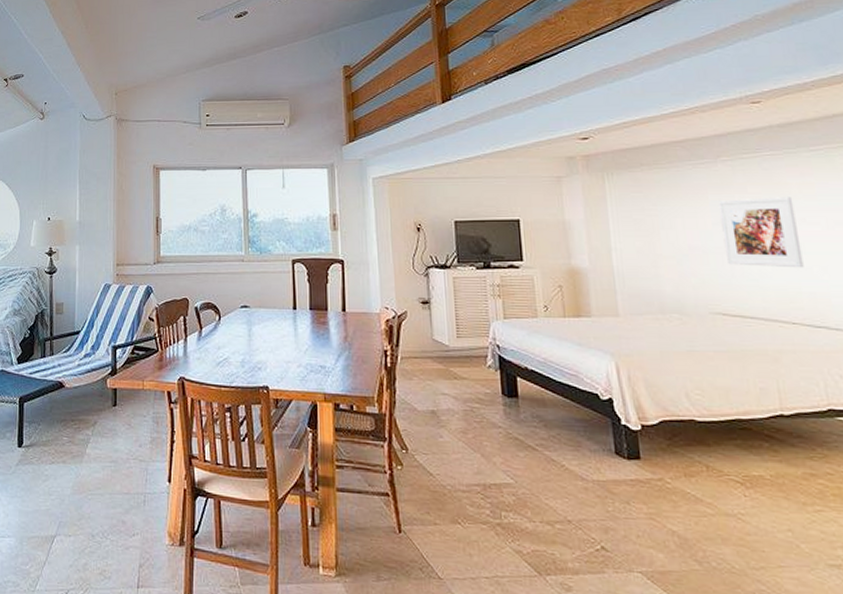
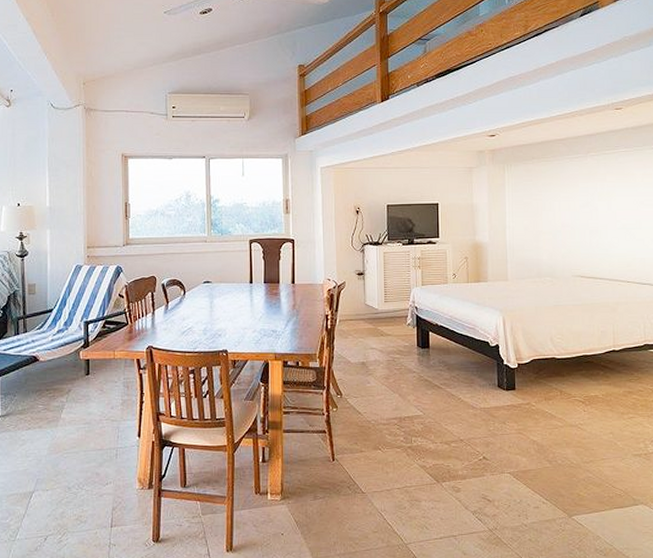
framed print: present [717,197,804,268] -> none [585,185,639,240]

